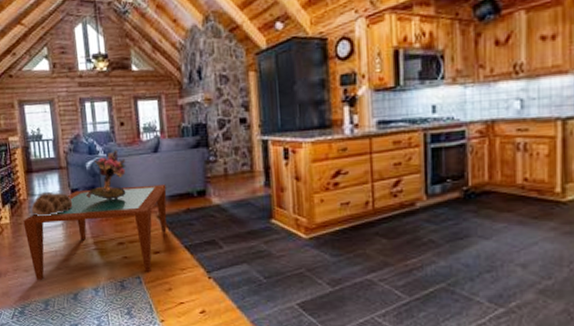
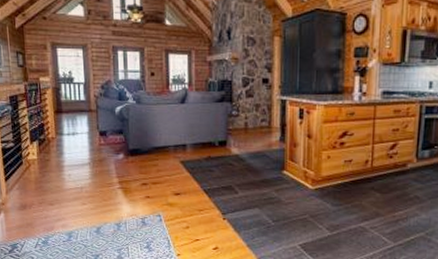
coffee table: present [23,184,167,281] -> none [50,132,191,215]
decorative sphere: present [31,192,73,217] -> none [59,133,101,156]
bouquet: present [85,149,127,200] -> none [113,97,154,144]

